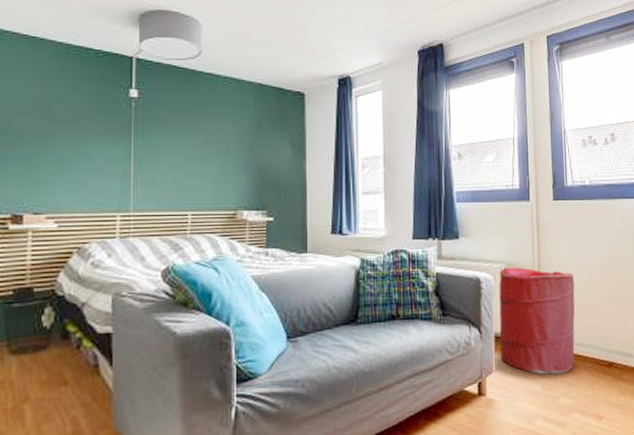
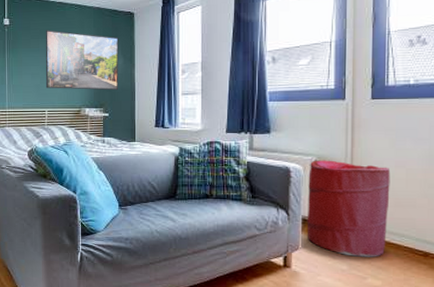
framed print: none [188,107,287,188] -> present [45,30,119,91]

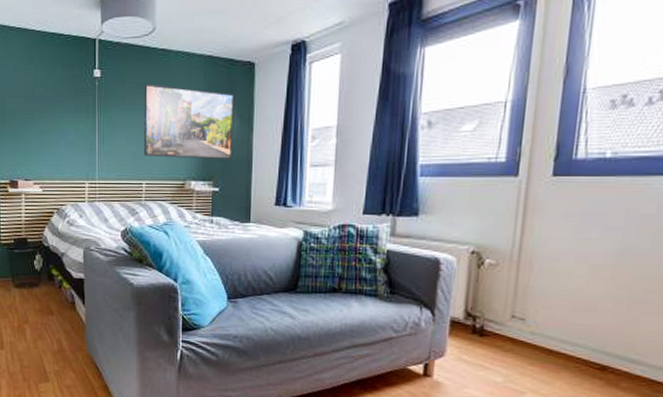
laundry hamper: present [307,160,391,257] -> none [456,250,569,369]

